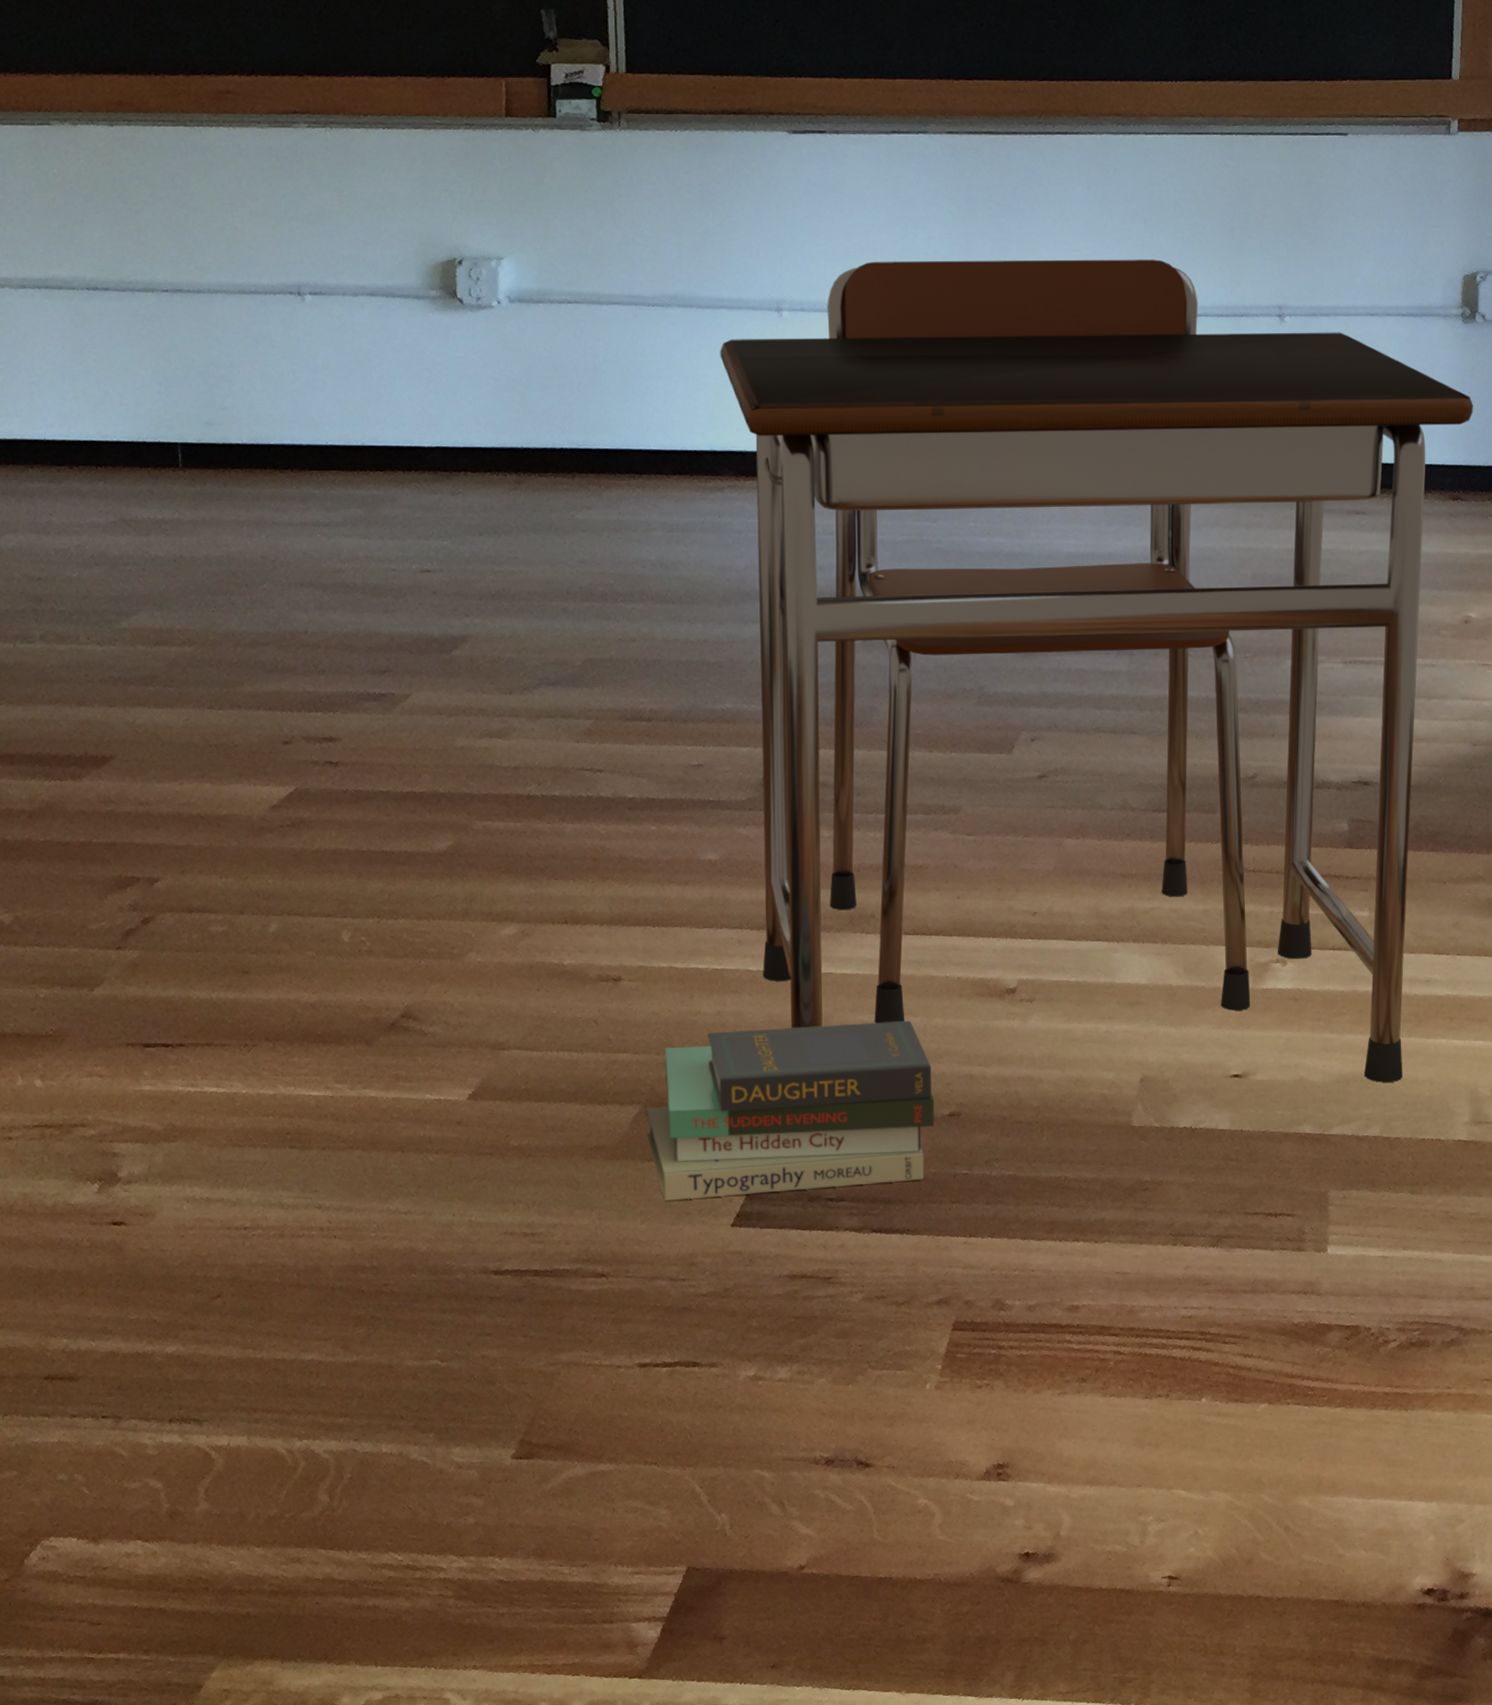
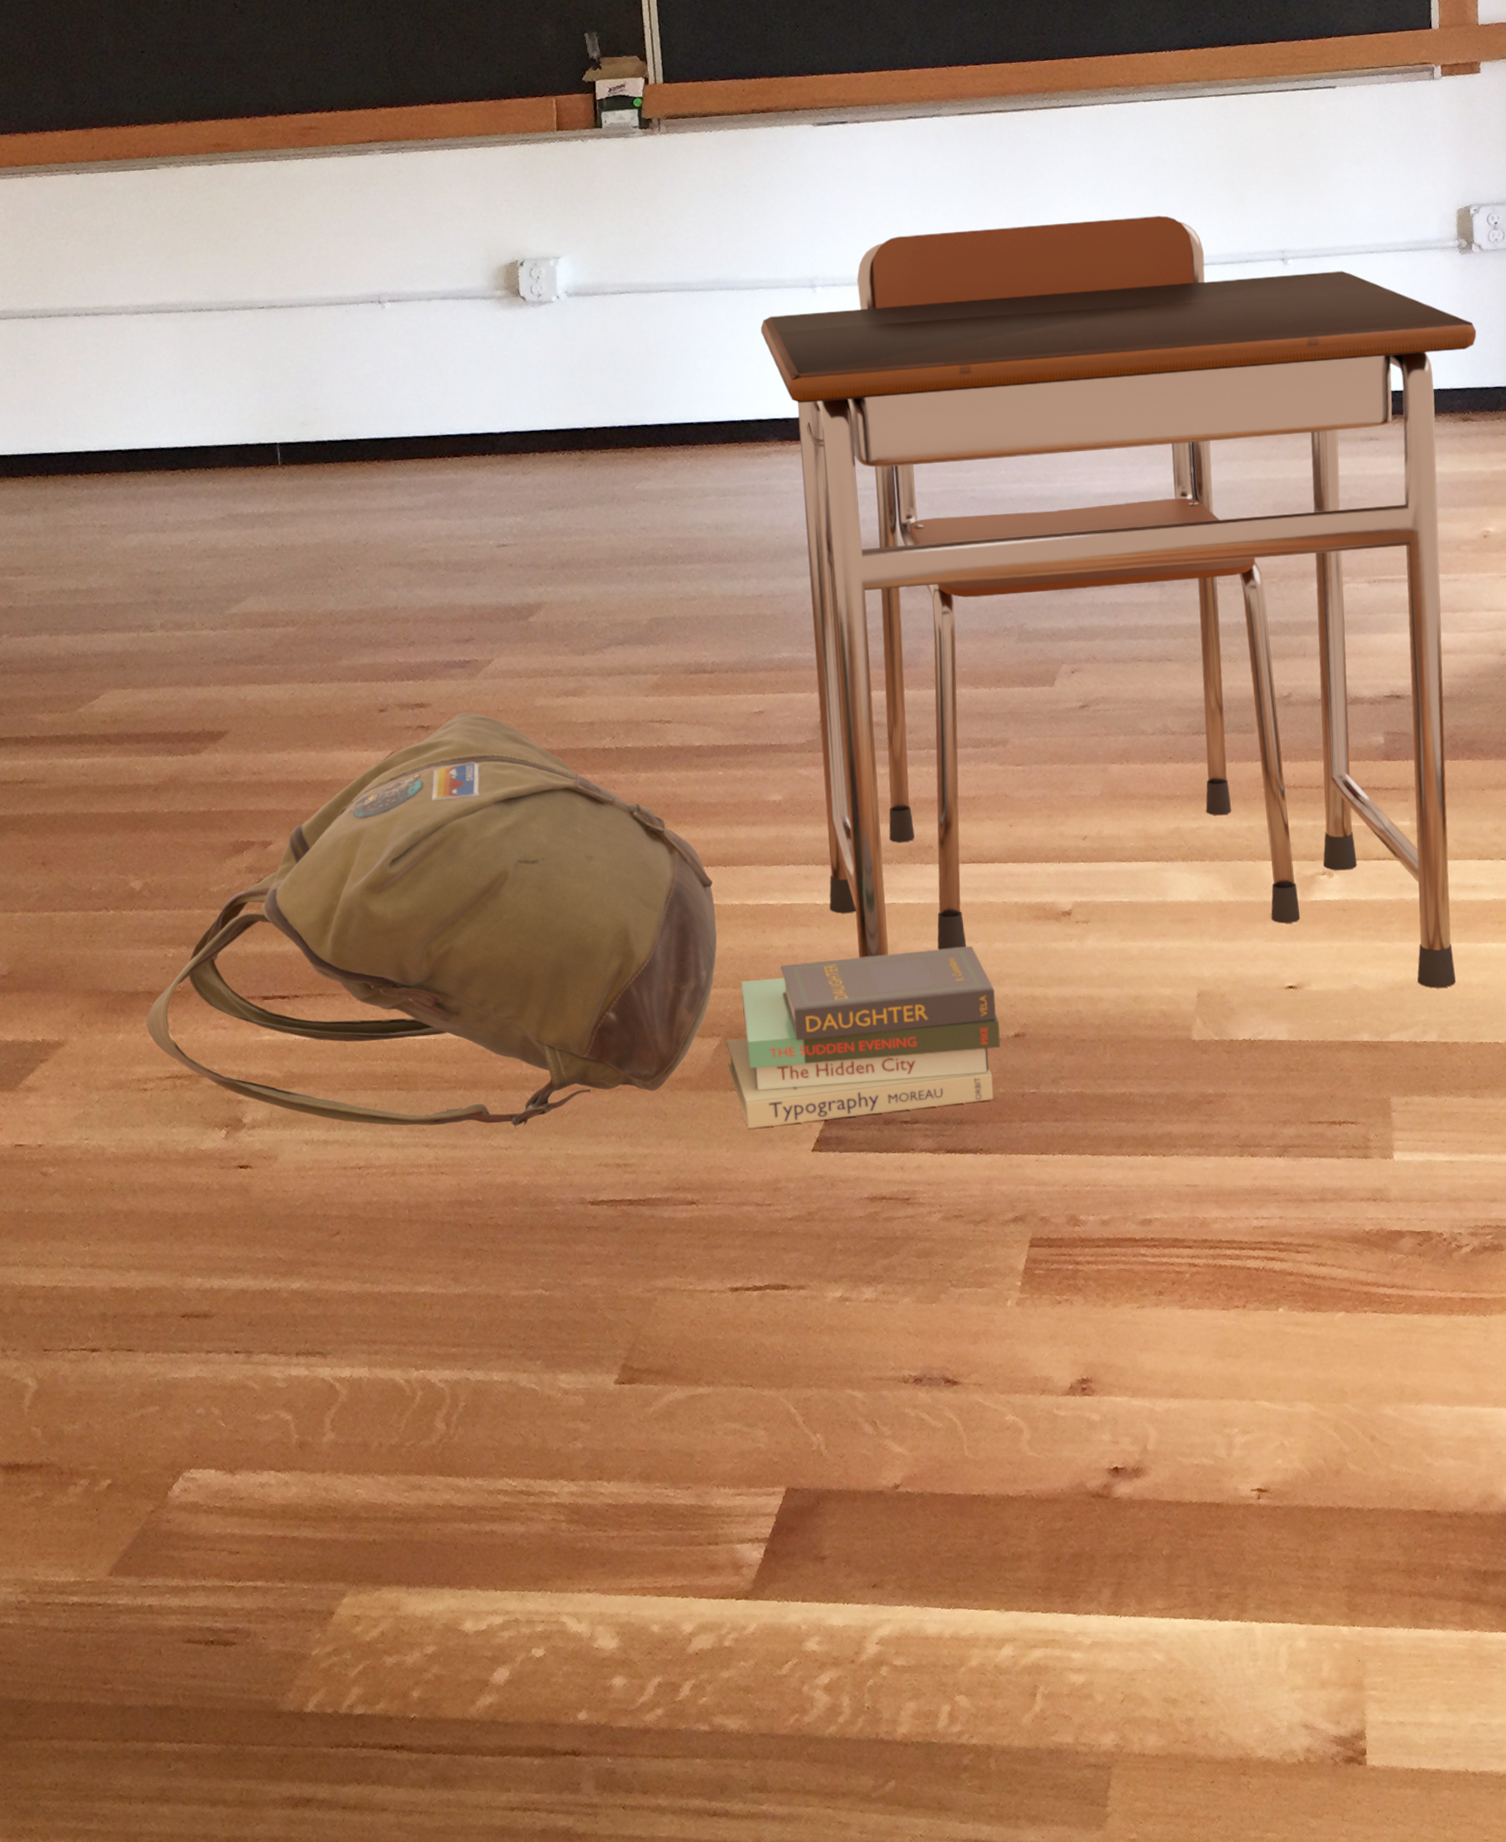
backpack: none [13,749,642,1192] -> present [146,712,717,1128]

